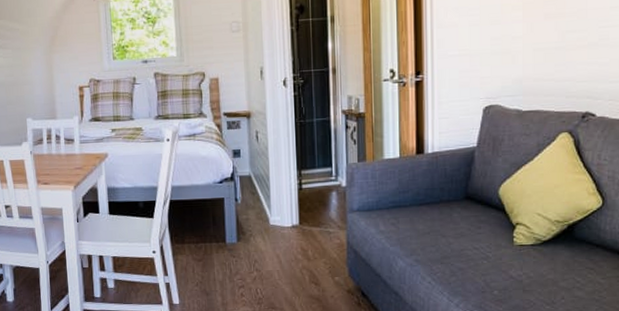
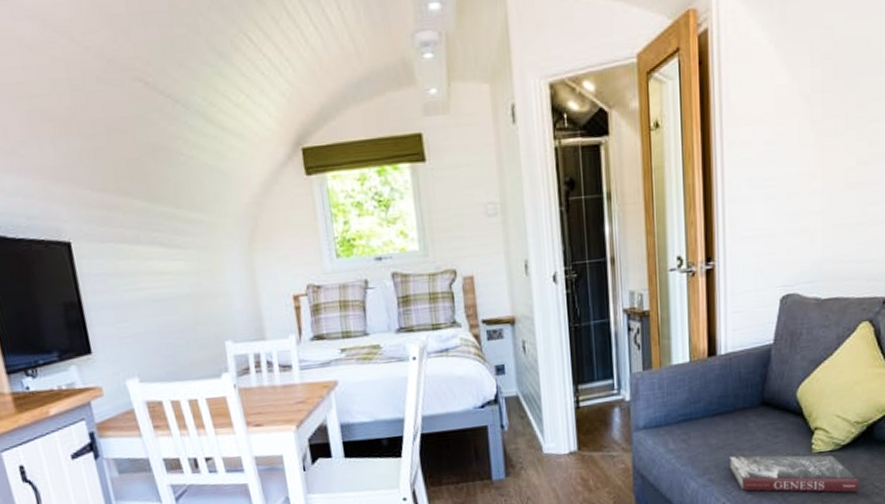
book: none [435,241,560,285] -> present [730,455,859,493]

